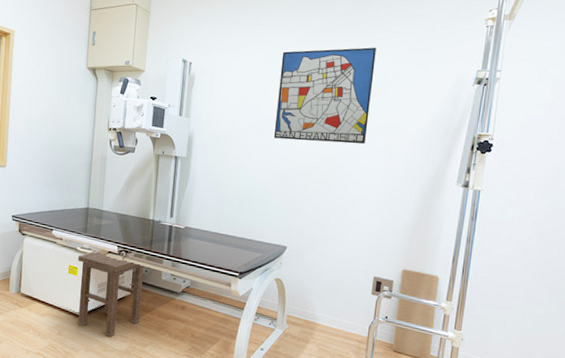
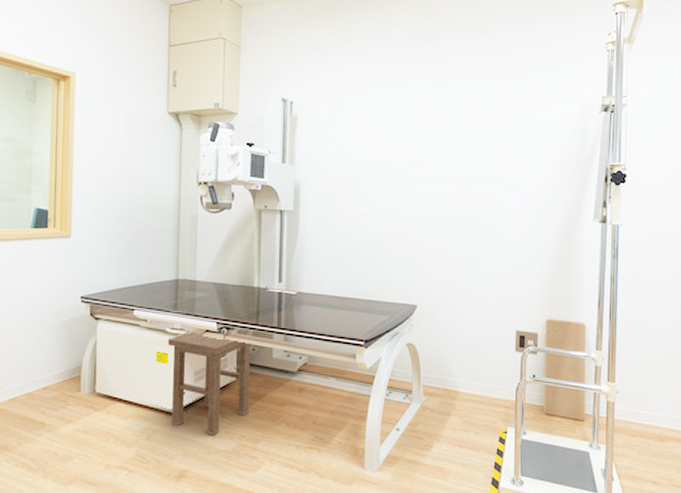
wall art: present [273,47,376,144] -> none [392,76,496,183]

